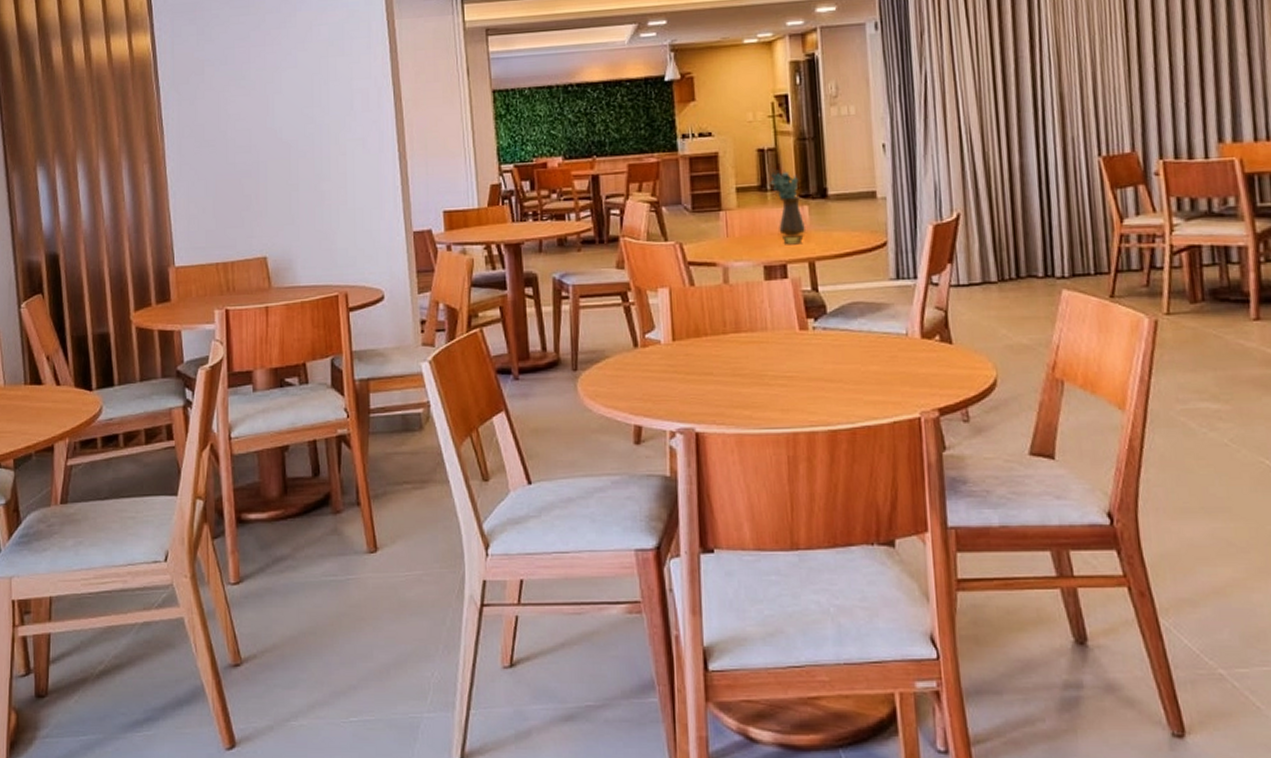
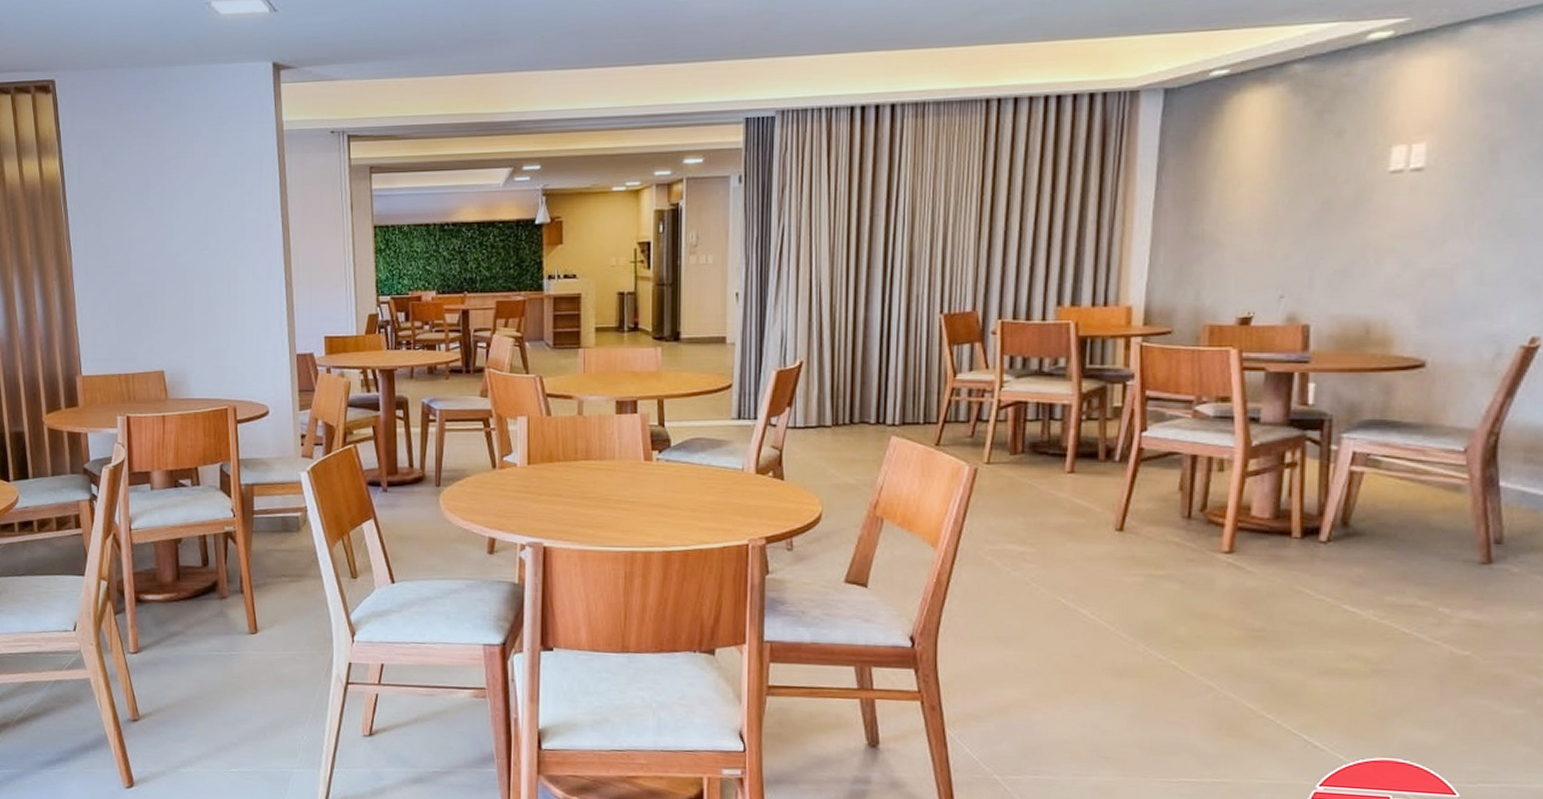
vase: present [770,168,805,244] -> none [627,311,657,382]

